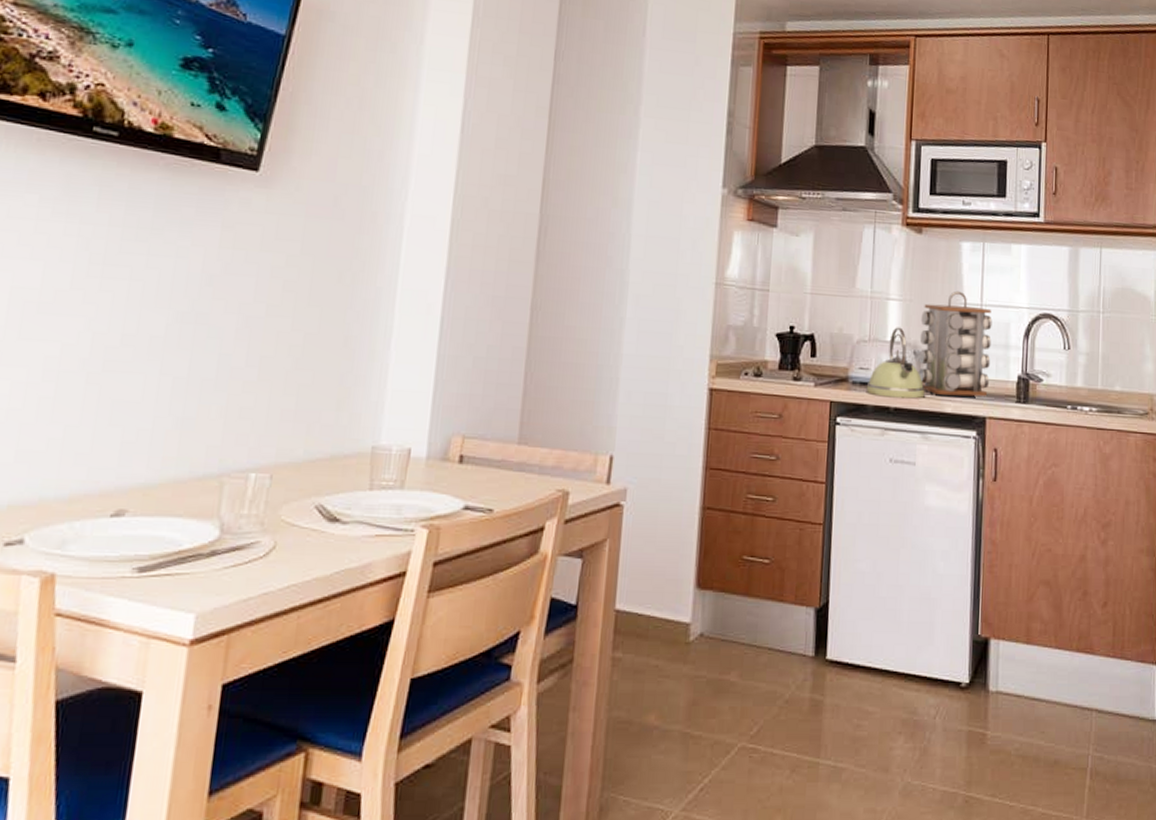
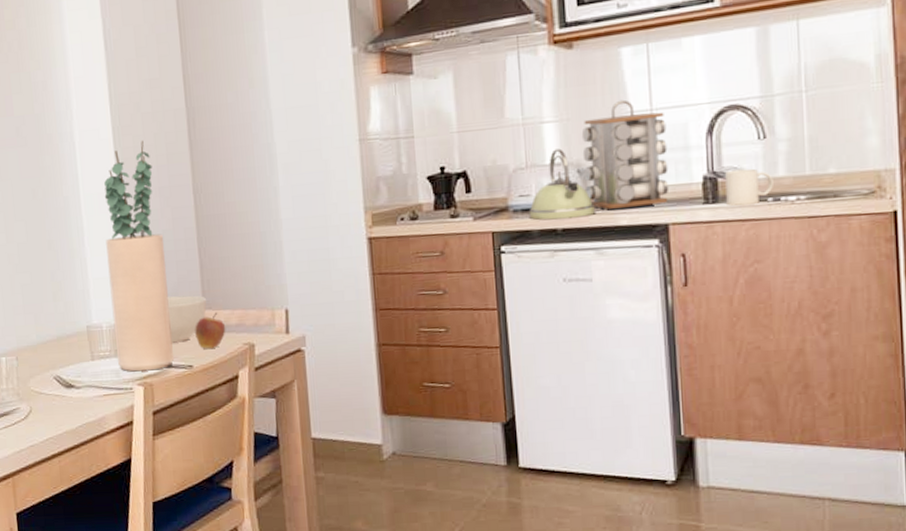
vase: none [401,240,490,511] -> present [104,141,174,372]
bowl: none [472,424,523,480] -> present [168,295,207,343]
fruit: none [503,449,540,491] -> present [195,312,226,349]
mug: none [1035,374,1074,411] -> present [725,168,775,207]

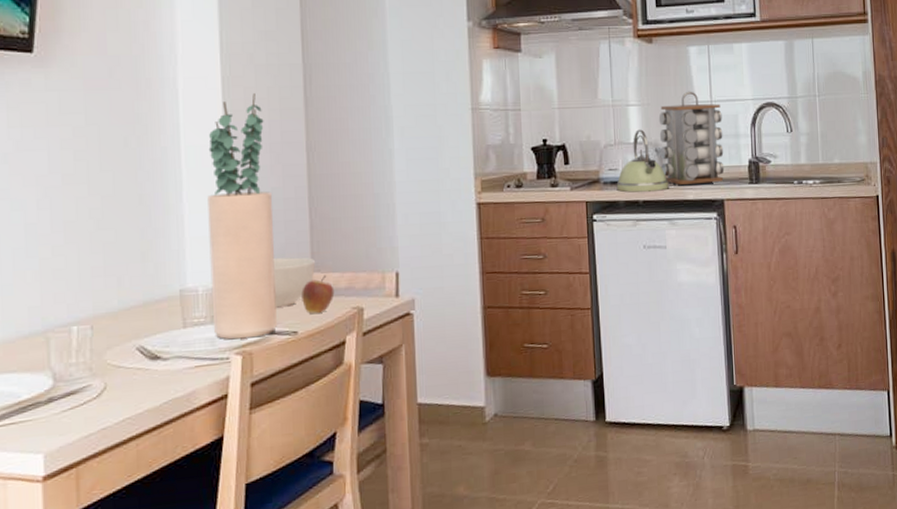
mug: present [725,168,775,207] -> none [764,156,799,187]

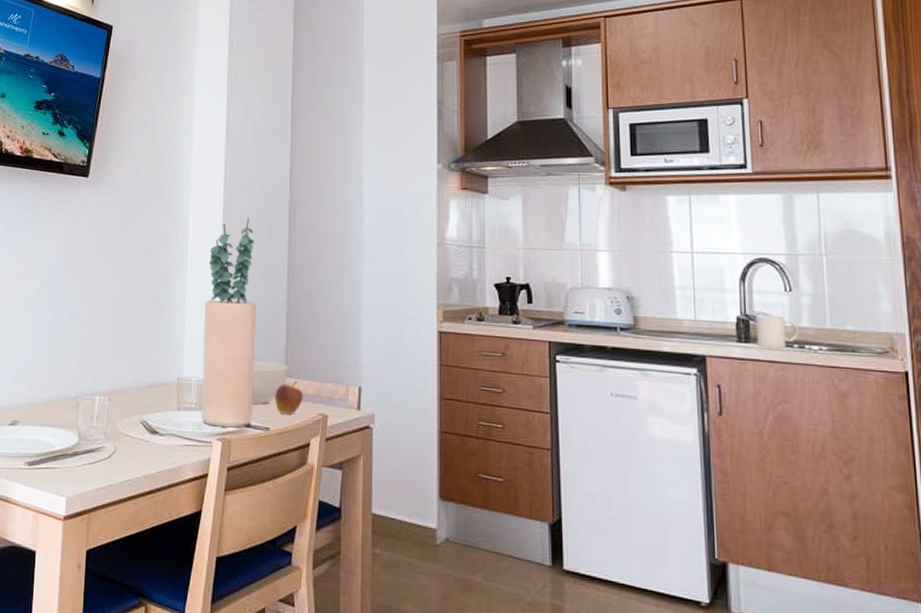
kettle: present [616,129,670,193] -> none [582,275,642,340]
spice rack: present [658,91,725,186] -> none [631,240,707,338]
mug: none [764,156,799,187] -> present [756,315,800,349]

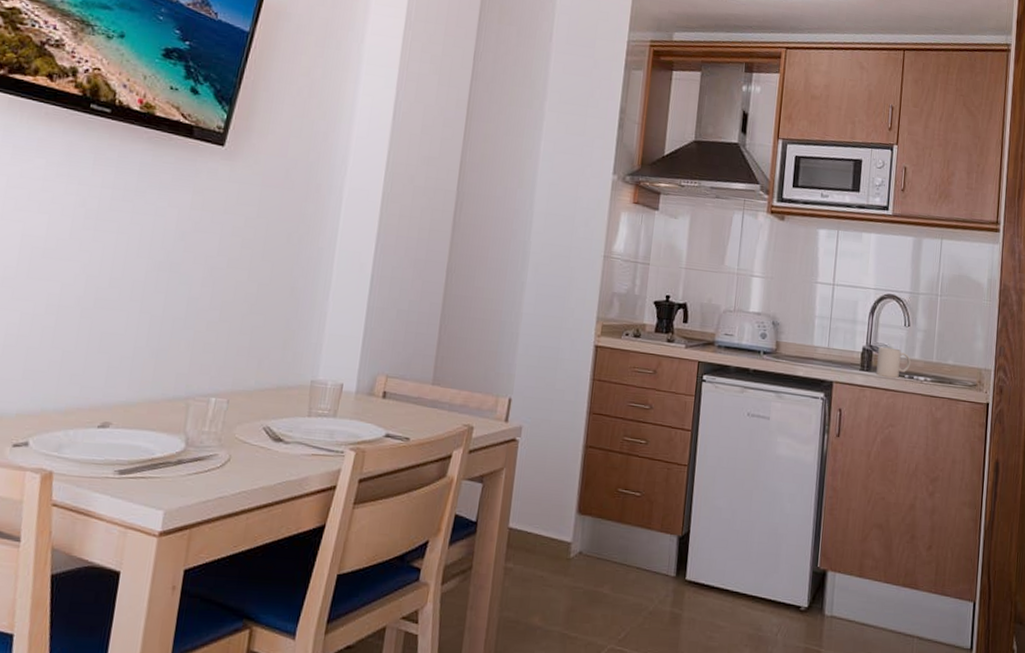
vase: present [201,218,257,428] -> none [334,212,413,437]
bowl: present [252,361,288,405] -> none [393,366,437,413]
fruit: present [275,381,303,414] -> none [418,389,450,424]

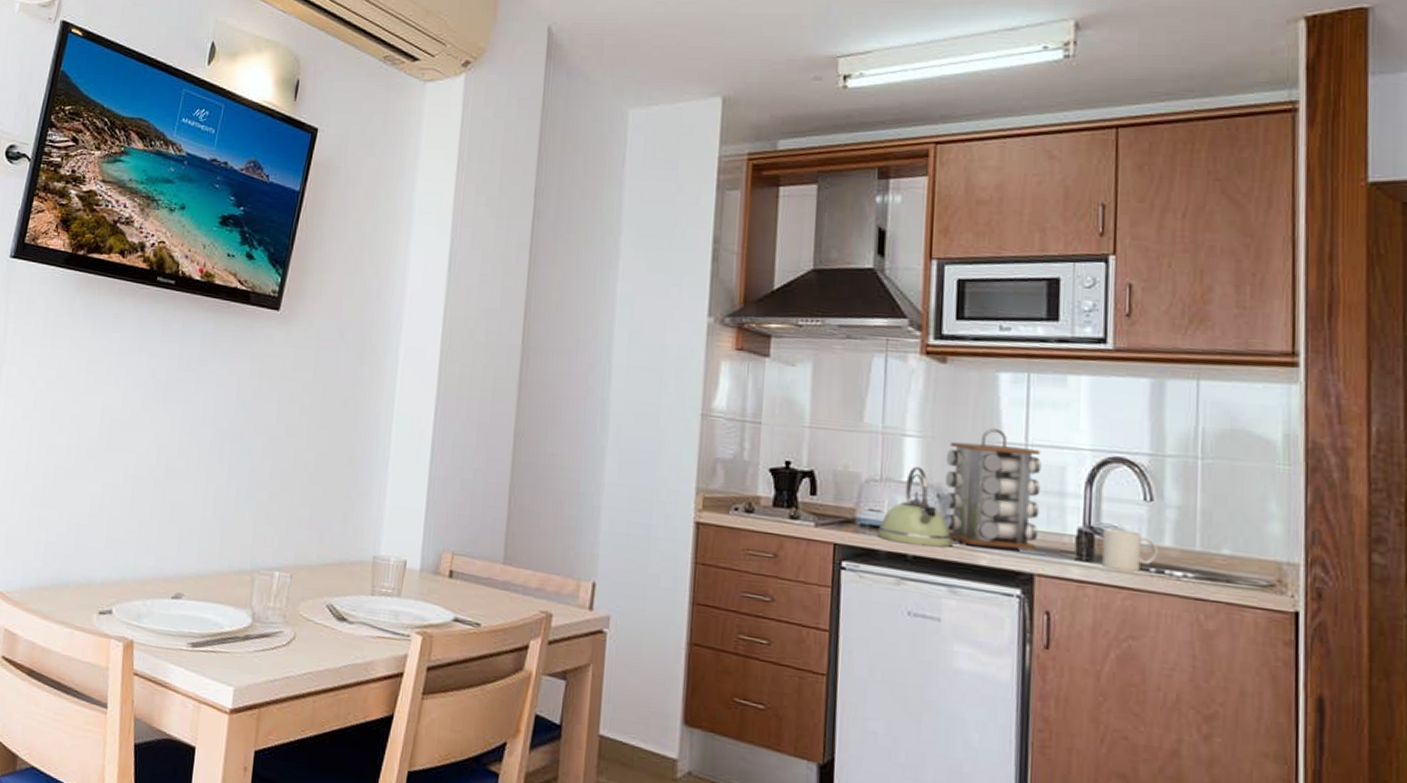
kettle: none [729,300,782,364] -> present [877,466,954,549]
spice rack: none [775,271,843,364] -> present [942,428,1042,551]

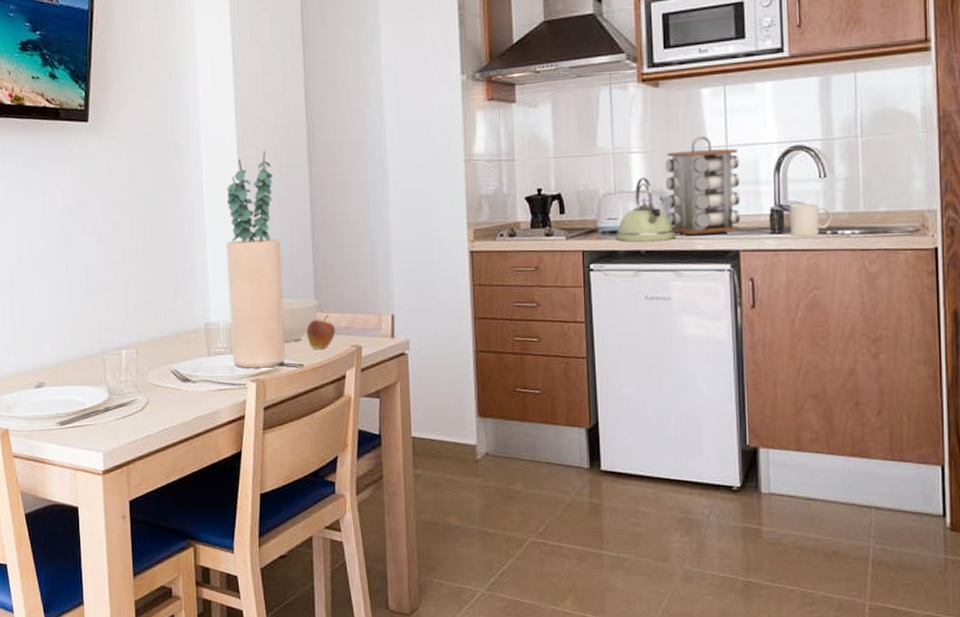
vase: none [398,370,476,621] -> present [226,151,286,369]
bowl: none [461,542,508,596] -> present [283,298,318,342]
fruit: none [489,569,524,610] -> present [307,315,336,349]

